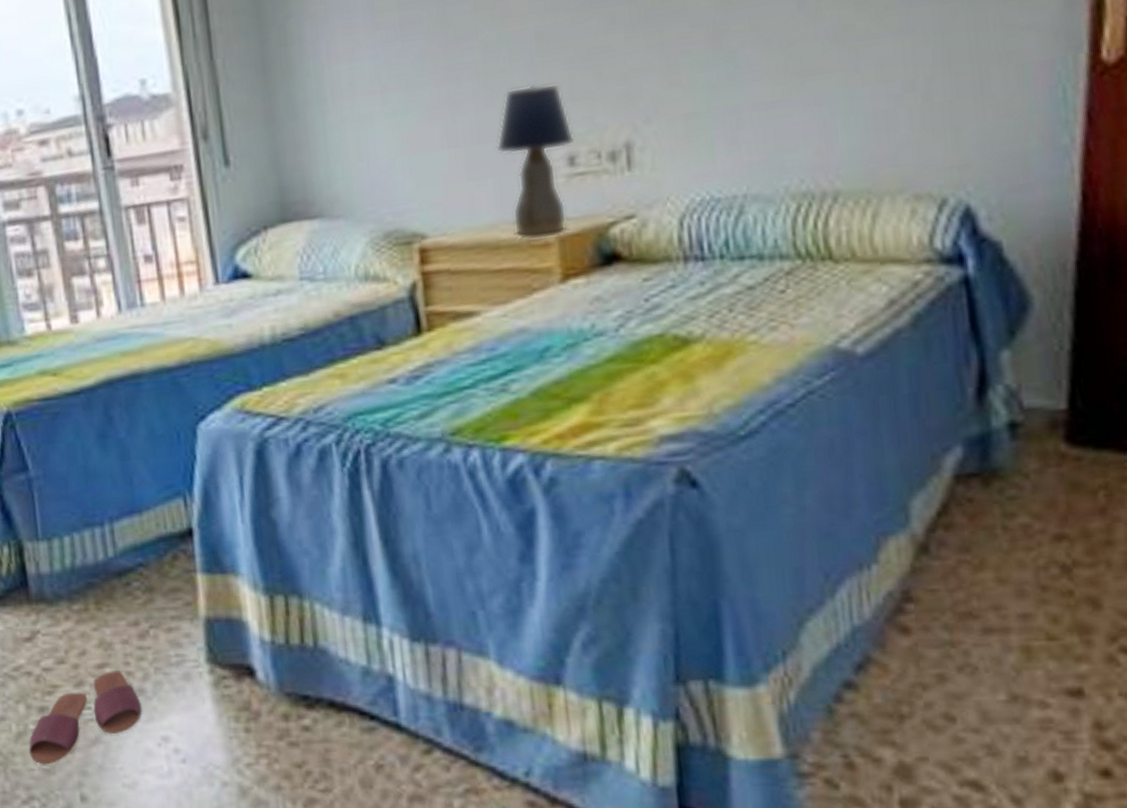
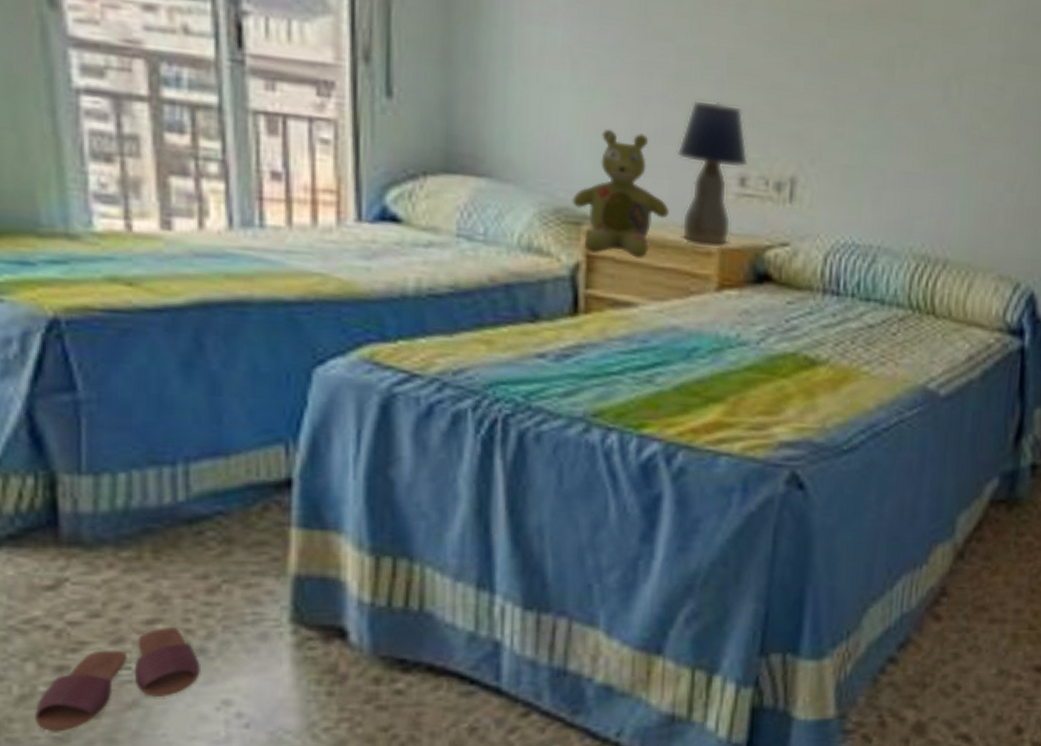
stuffed bear: none [400,138,498,270] -> present [572,129,669,259]

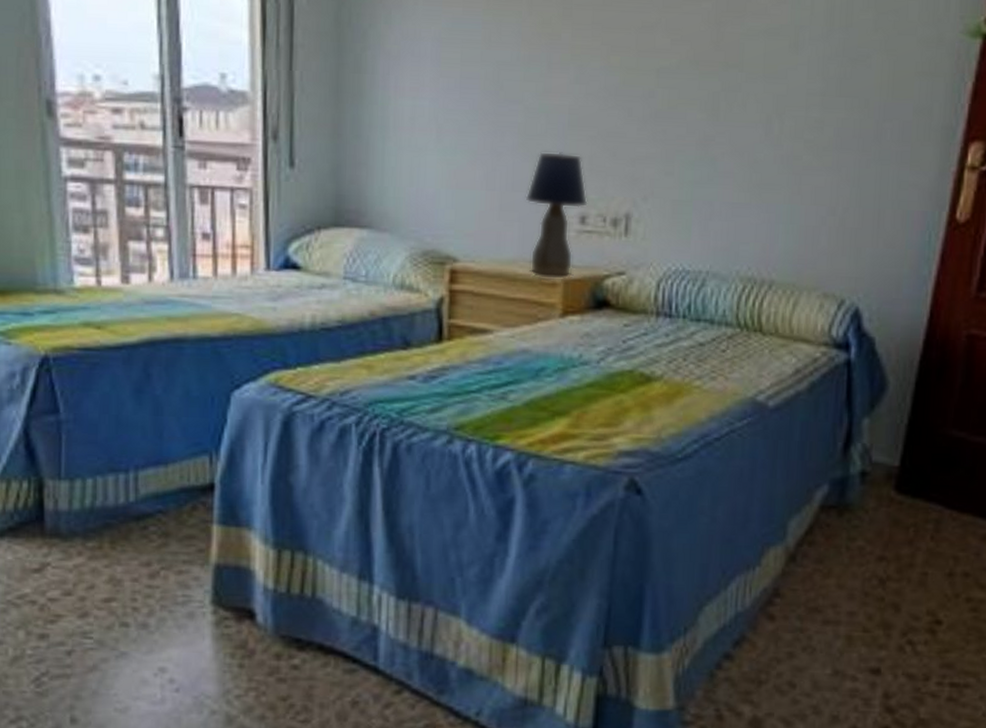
slippers: present [35,628,200,731] -> none [24,605,143,687]
stuffed bear: present [572,129,669,259] -> none [437,181,519,291]

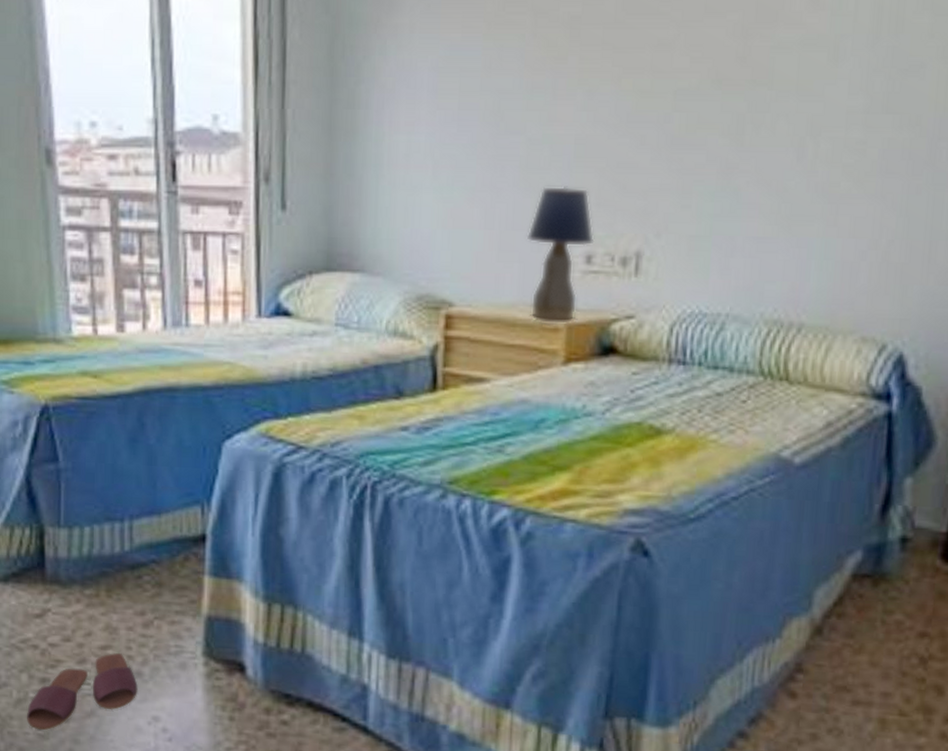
slippers: none [24,605,143,687] -> present [27,653,138,730]

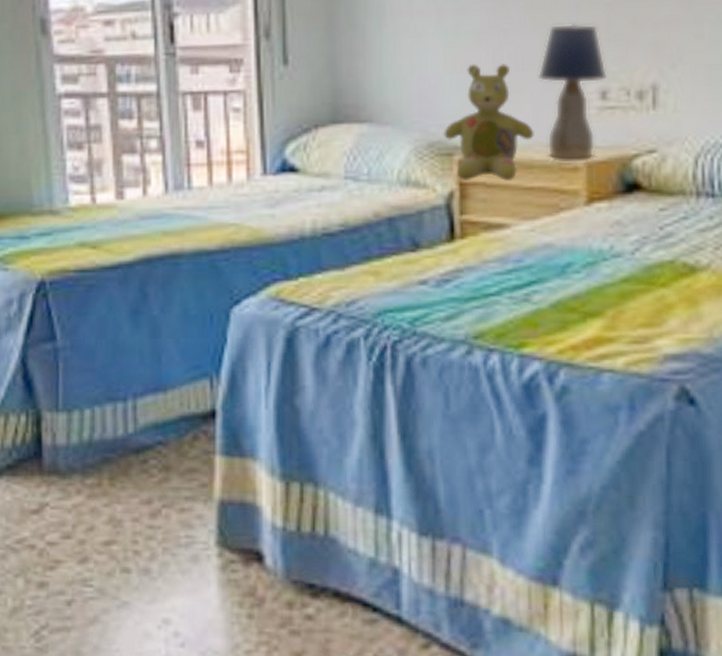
slippers: present [27,653,138,730] -> none [23,549,145,642]
stuffed bear: none [432,220,519,337] -> present [444,64,534,181]

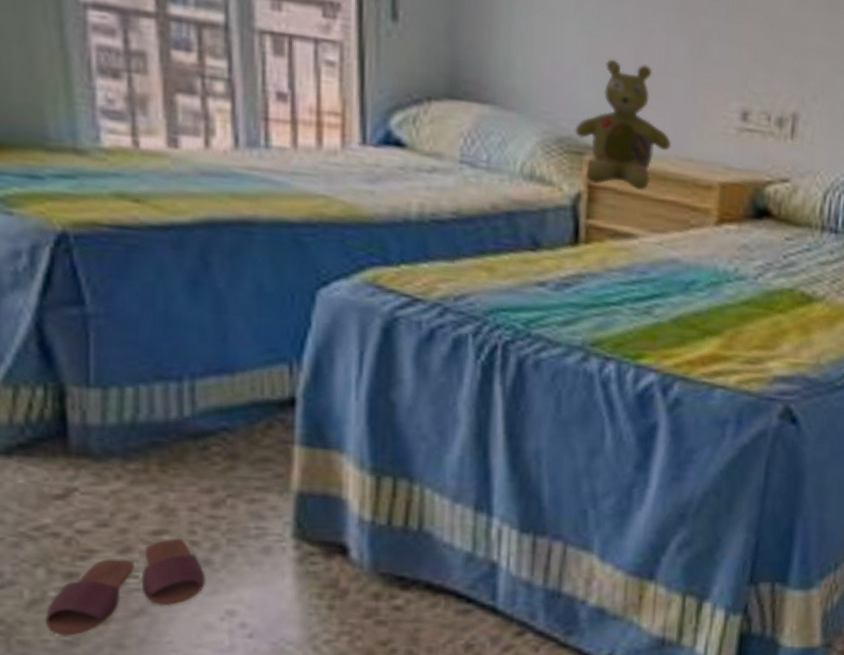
slippers: none [23,549,145,642] -> present [46,539,205,635]
table lamp: present [537,23,608,164] -> none [679,33,751,183]

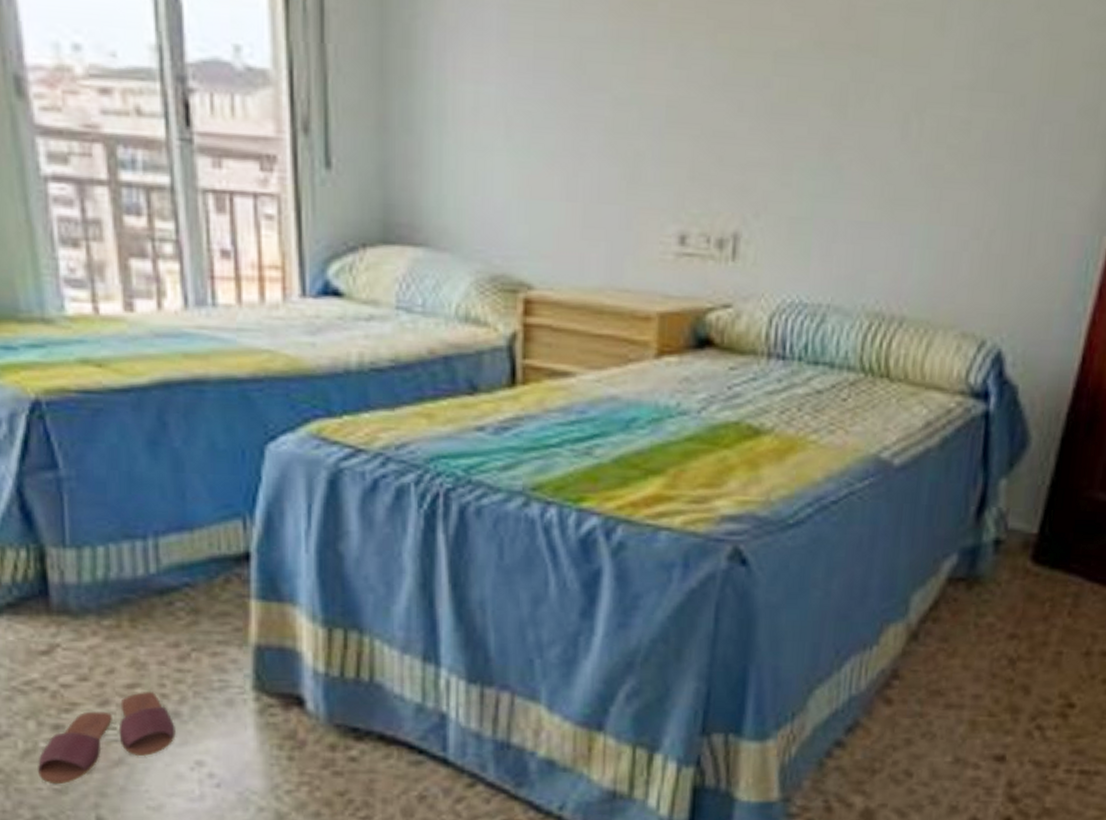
stuffed bear: present [575,59,671,190] -> none [508,190,607,326]

